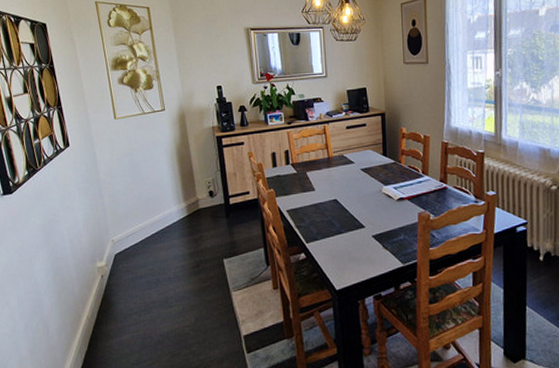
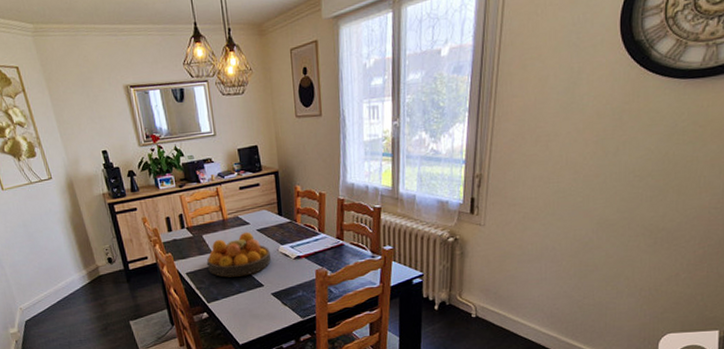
fruit bowl: none [308,170,373,217] -> present [206,231,271,277]

